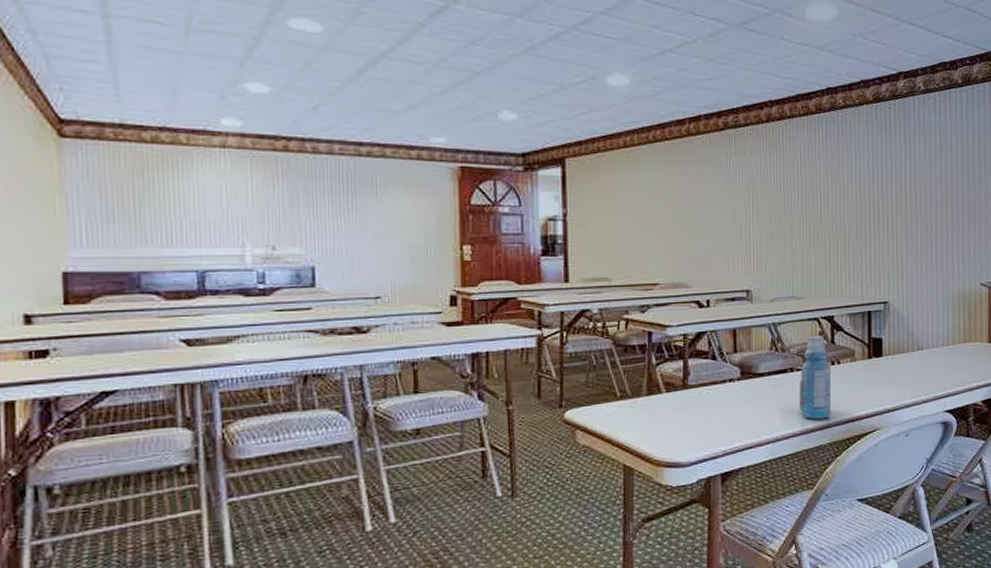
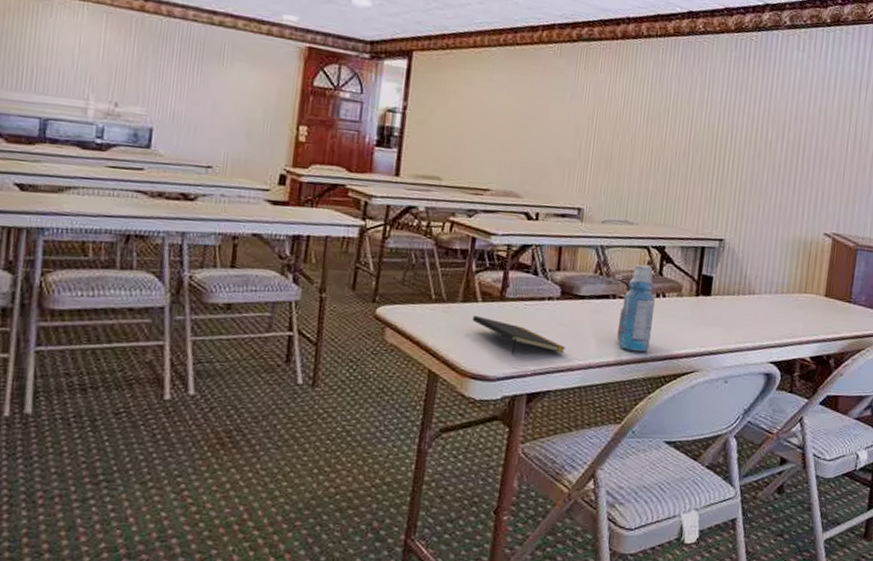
notepad: none [659,406,752,439] -> present [472,315,566,355]

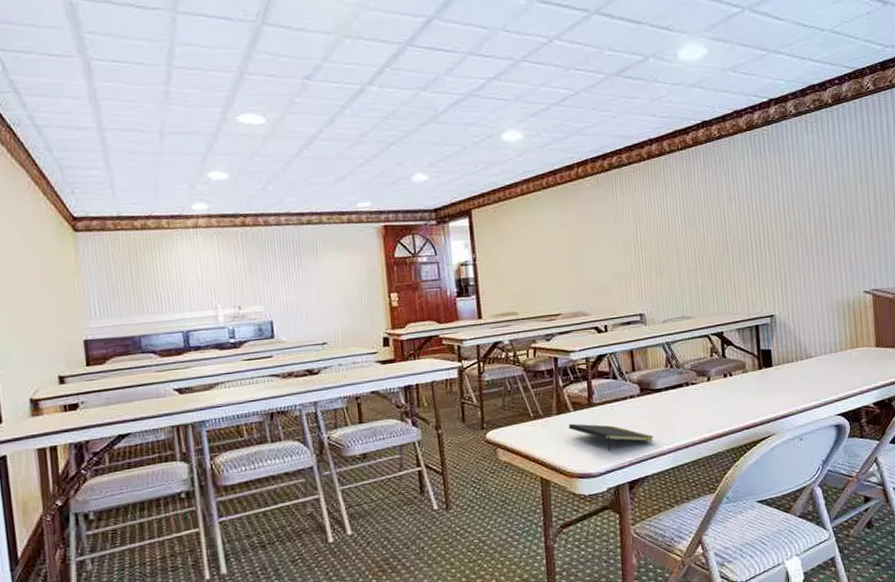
bottle: present [616,263,656,351] -> none [695,350,727,428]

